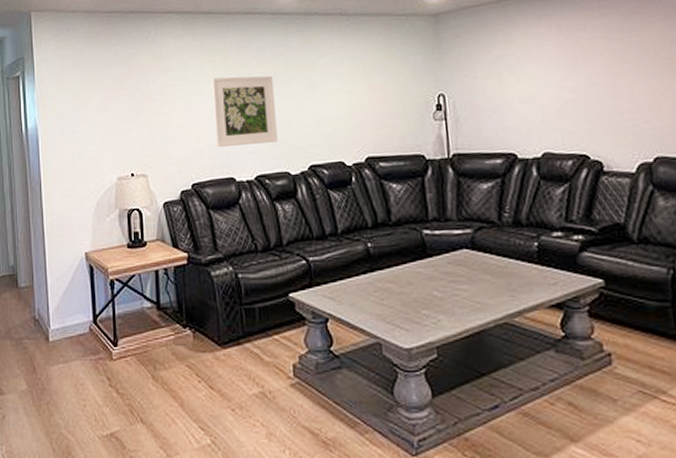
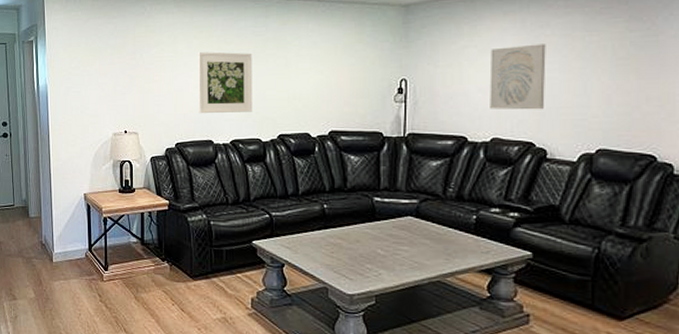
wall art: none [529,47,593,121] -> present [489,44,546,110]

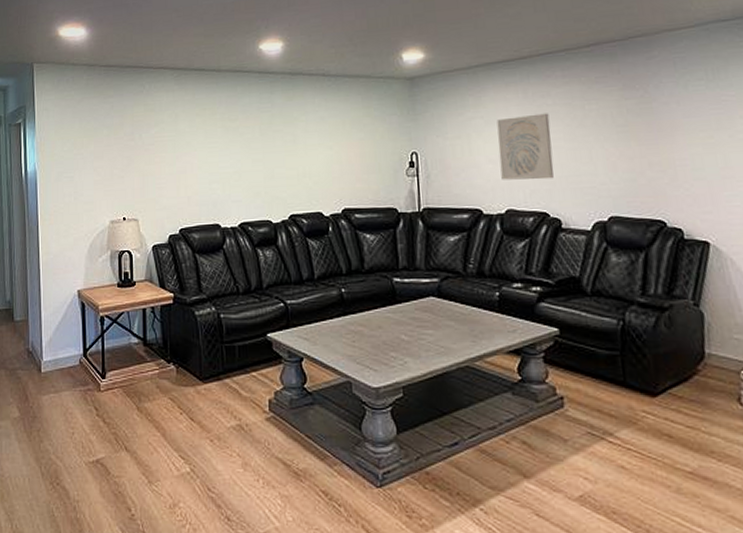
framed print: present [197,52,253,113] -> none [200,130,261,195]

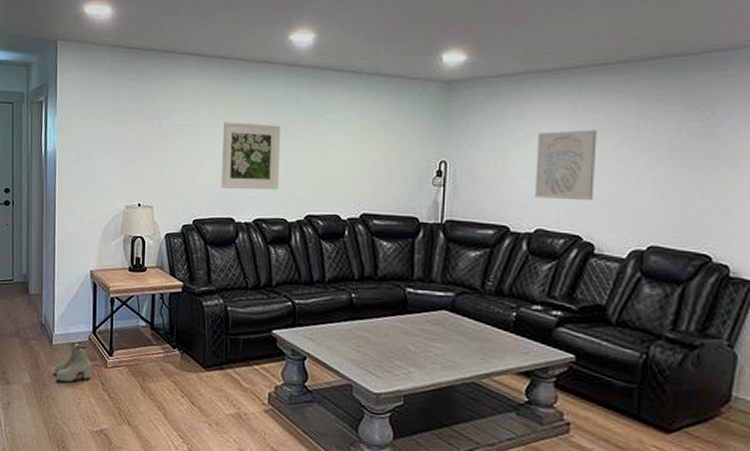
boots: none [44,366,85,412] -> present [54,341,92,383]
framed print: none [200,130,261,195] -> present [220,122,281,189]

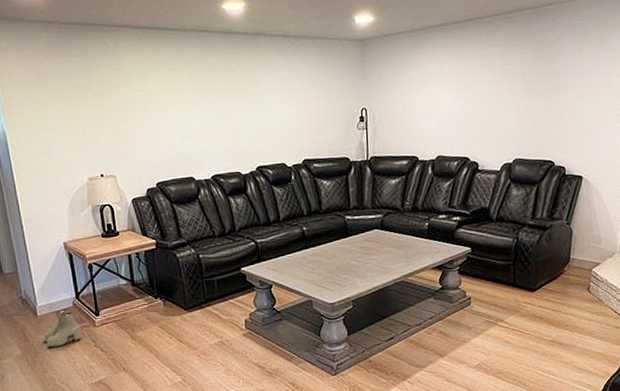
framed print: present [220,122,281,189] -> none [169,89,231,151]
wall art: present [535,130,597,201] -> none [433,72,476,131]

